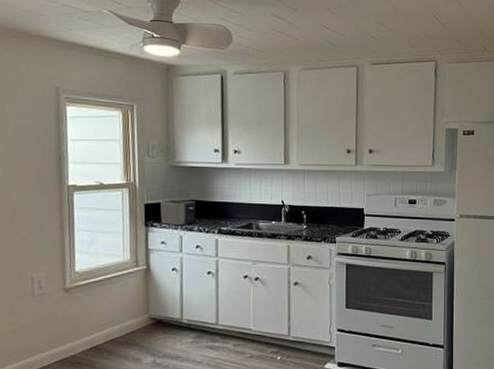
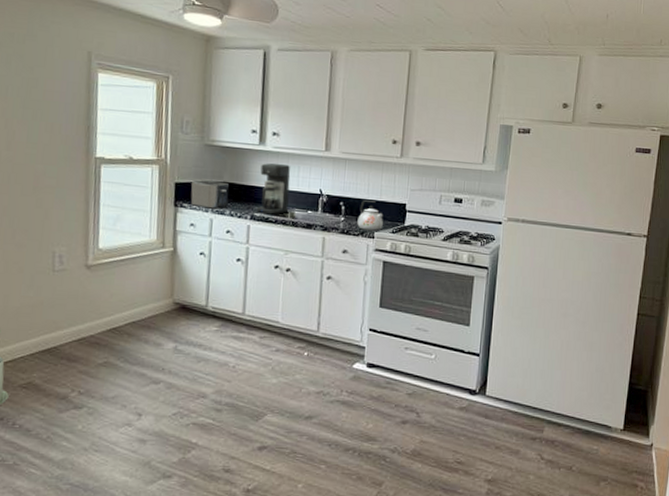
coffee maker: none [223,179,254,228] -> present [256,163,291,215]
kettle: none [319,207,344,237] -> present [357,199,384,232]

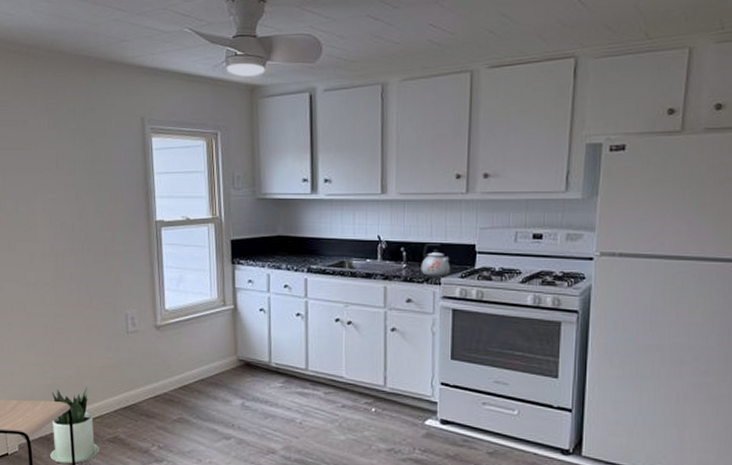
toaster: present [190,180,230,209] -> none [246,235,284,264]
coffee maker: present [256,163,291,215] -> none [312,211,346,266]

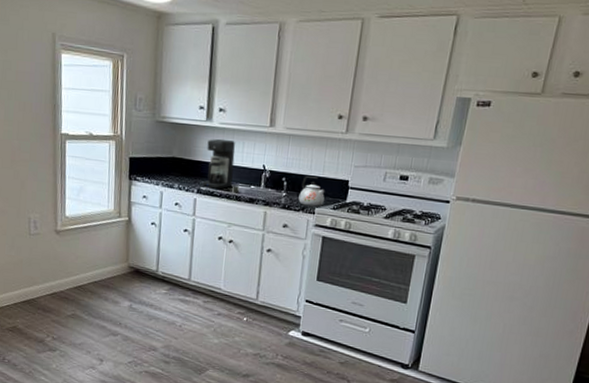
coffee maker: none [312,211,346,266] -> present [202,138,235,189]

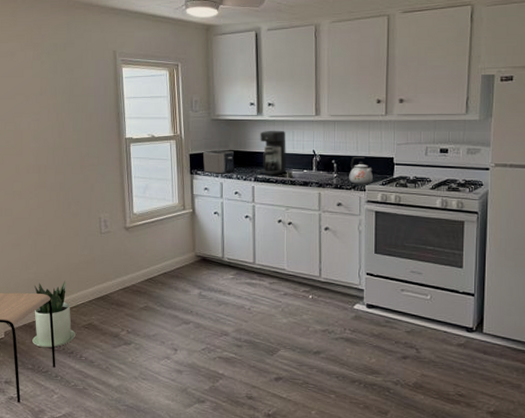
toaster: none [143,155,178,183] -> present [202,150,235,174]

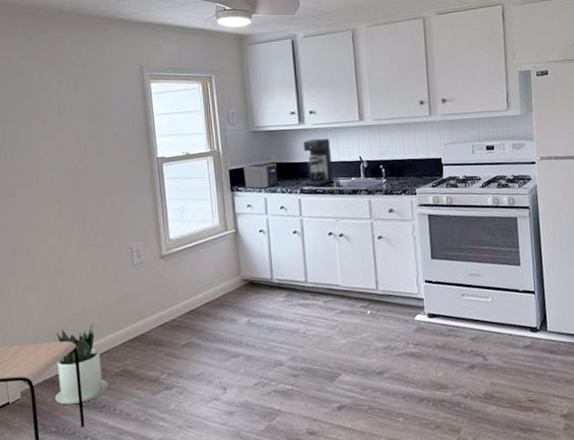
kettle: present [349,156,374,185] -> none [398,159,424,189]

